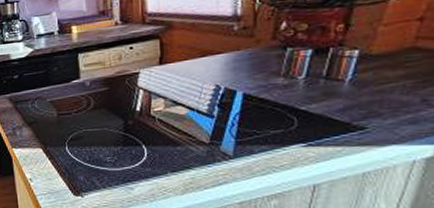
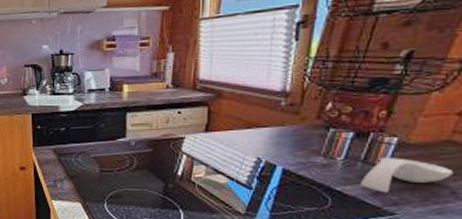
spoon rest: none [325,70,423,108] -> present [360,157,454,193]

